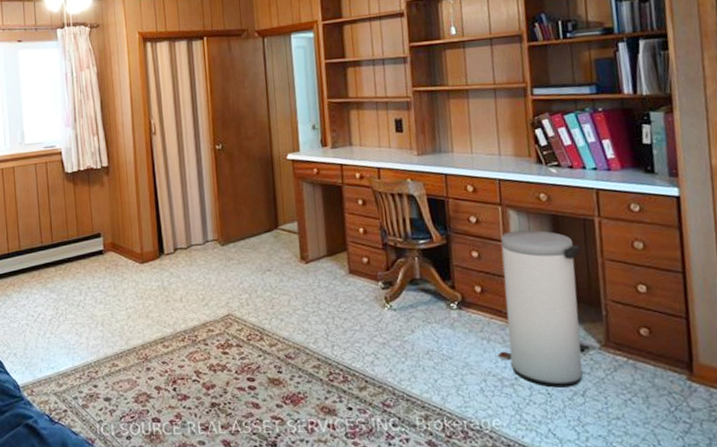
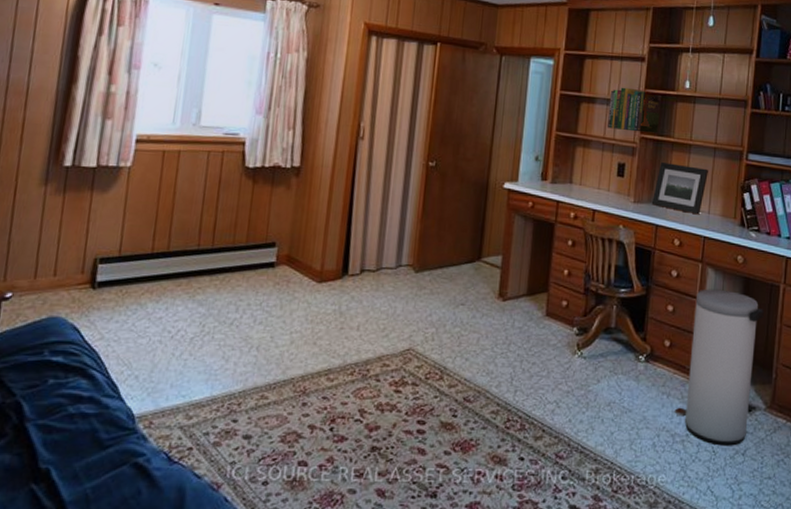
books: none [374,44,431,88] -> present [607,87,661,134]
picture frame: none [436,111,492,158] -> present [651,163,708,215]

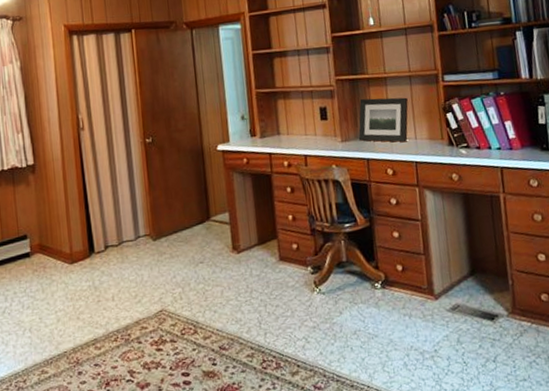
books: present [607,87,661,134] -> none [299,35,352,77]
pedal bin: present [674,289,765,446] -> none [418,208,494,357]

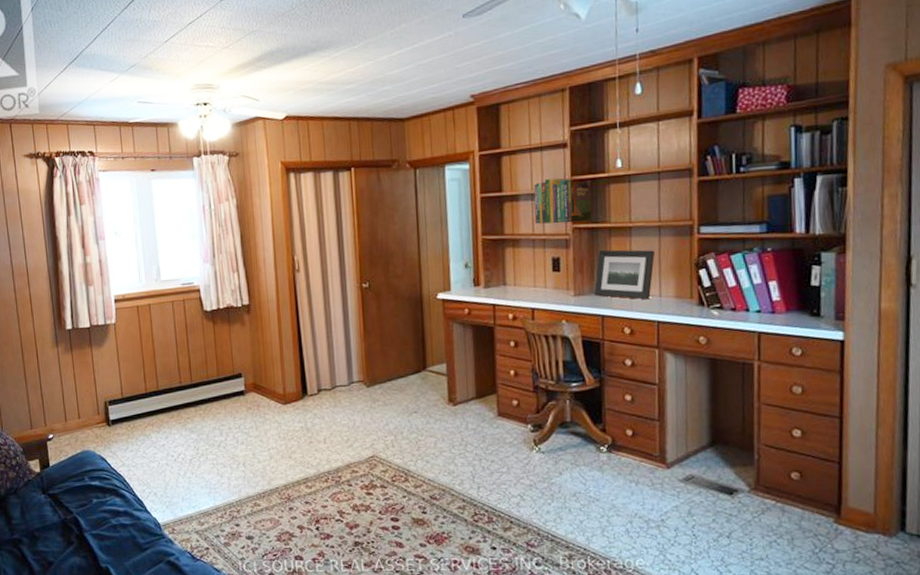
books: none [299,35,352,77] -> present [533,178,592,224]

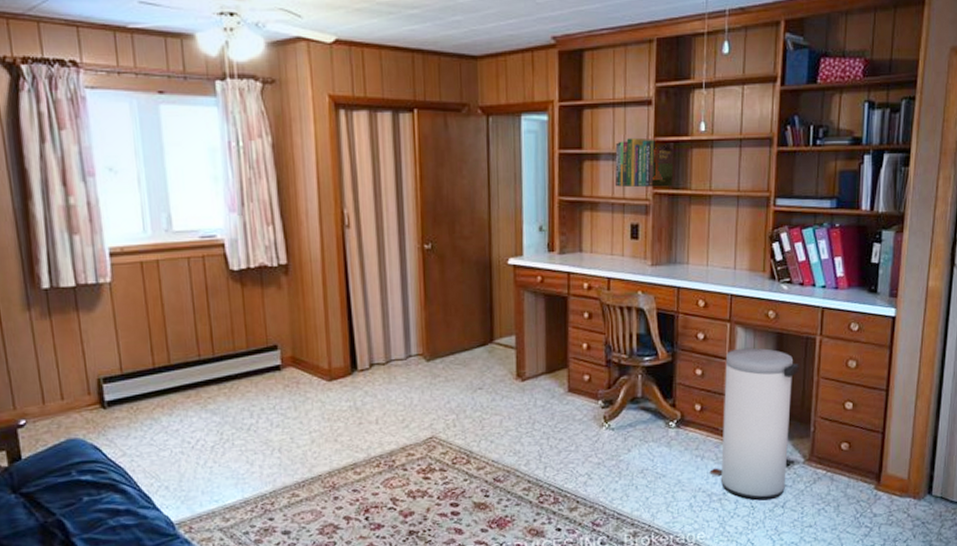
picture frame: present [594,249,655,300] -> none [671,218,732,272]
pedal bin: none [645,373,738,529] -> present [709,347,800,501]

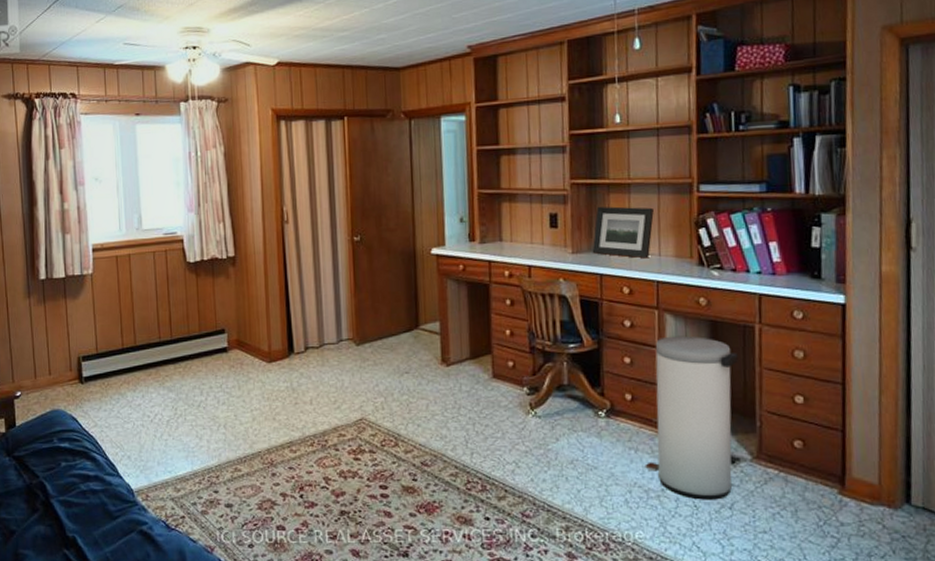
books: present [615,137,674,188] -> none [531,132,591,179]
picture frame: none [671,218,732,272] -> present [592,206,654,259]

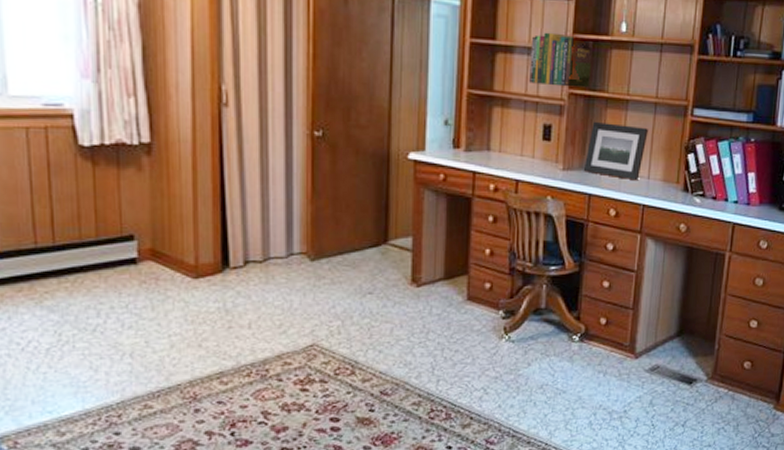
books: none [531,132,591,179] -> present [529,32,593,88]
pedal bin: present [645,335,740,500] -> none [611,261,709,419]

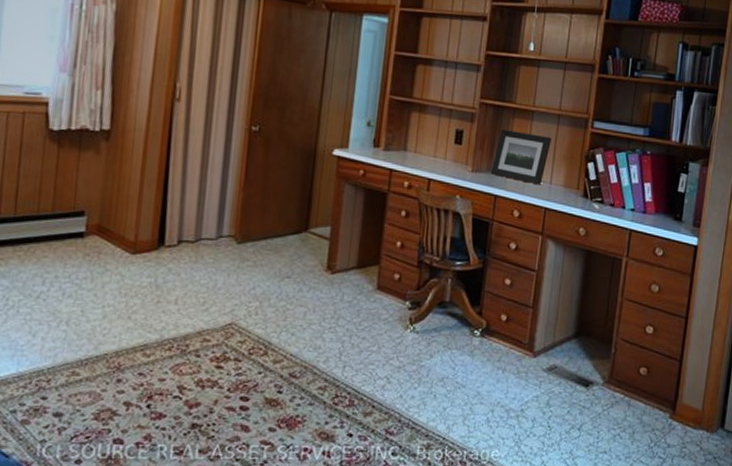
books: present [529,32,593,88] -> none [445,48,504,99]

